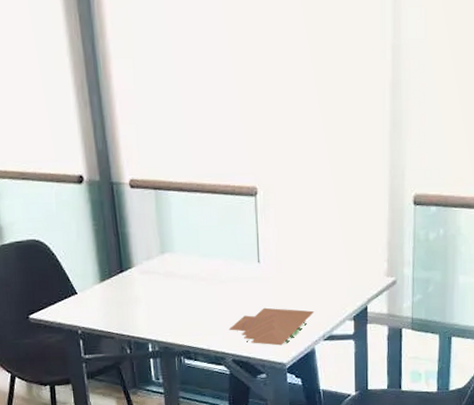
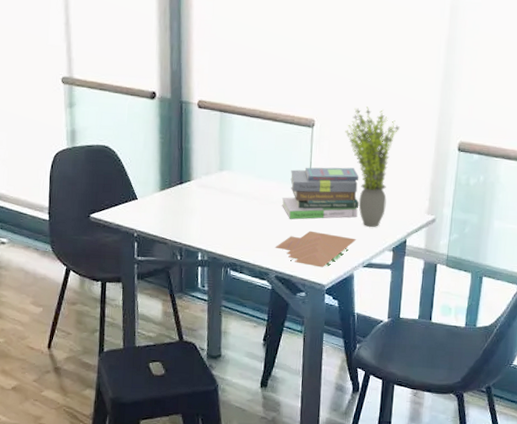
books: none [231,235,313,298] -> present [282,167,359,220]
potted plant: none [290,166,349,298] -> present [345,106,400,228]

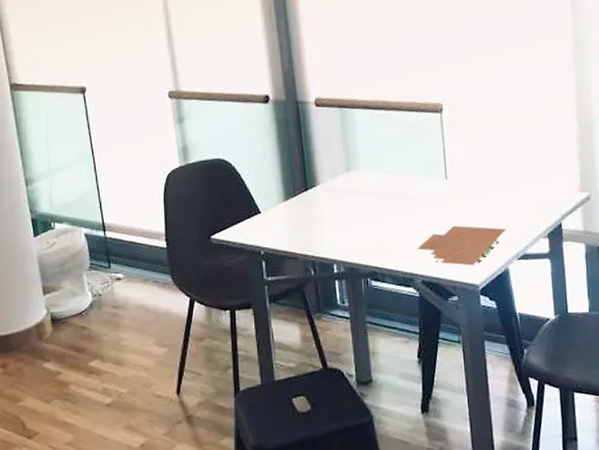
books: present [282,167,359,220] -> none [418,151,504,215]
potted plant: present [345,106,400,228] -> none [476,83,535,214]

